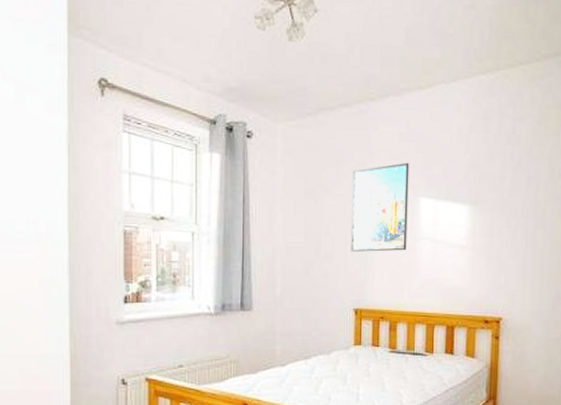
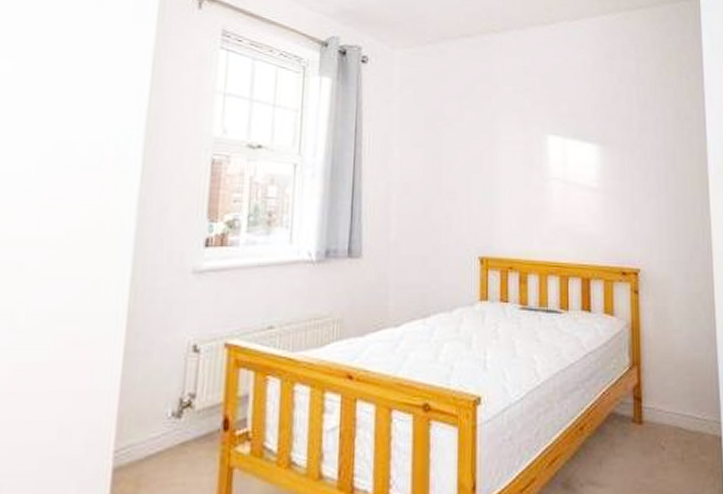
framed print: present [351,162,409,252] -> none [475,97,535,192]

